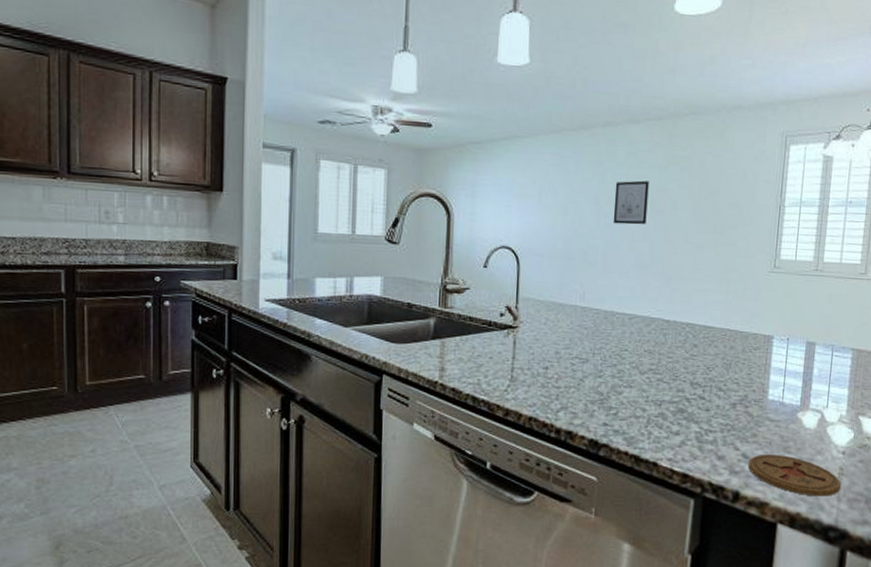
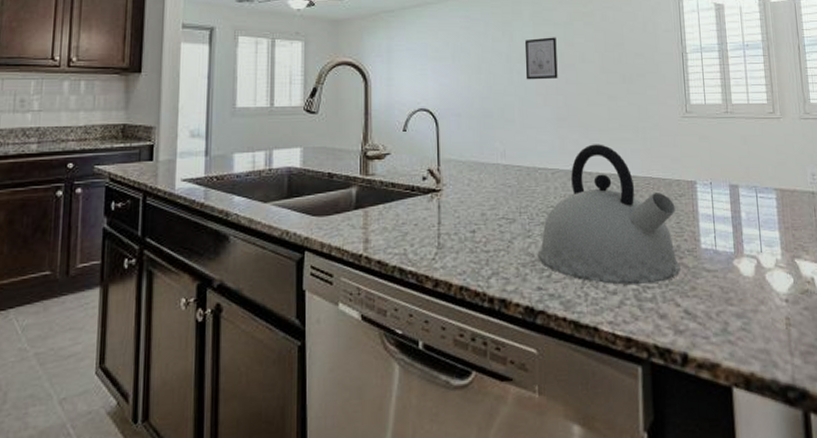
kettle: none [607,293,749,429] -> present [538,144,681,285]
coaster: present [748,454,841,497] -> none [691,307,791,352]

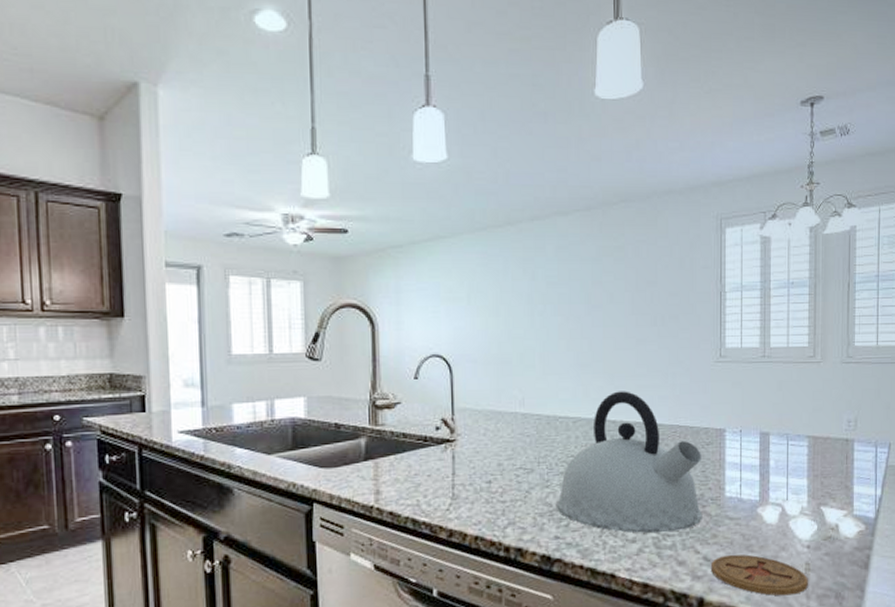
wall art: present [524,37,558,80] -> none [547,275,583,323]
coaster: none [691,307,791,352] -> present [710,554,808,596]

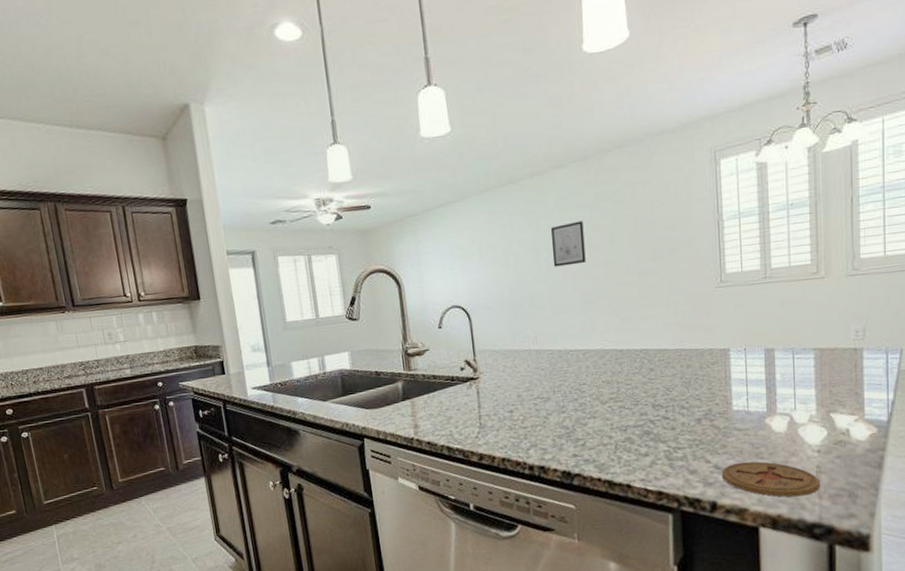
wall art: none [547,275,583,323] -> present [550,221,586,267]
kettle: present [557,391,703,534] -> none [573,322,711,448]

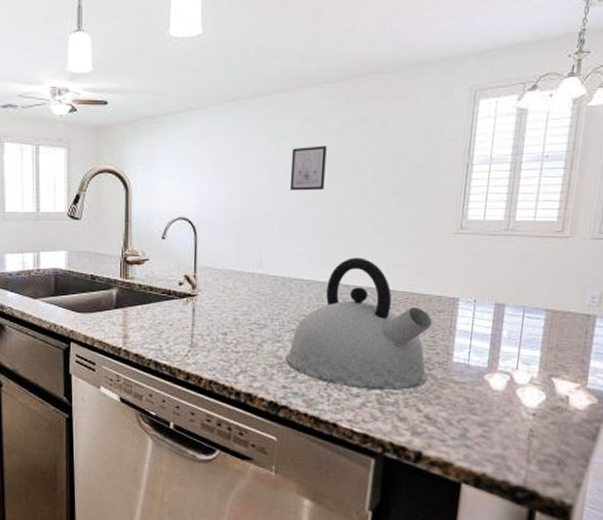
kettle: none [573,322,711,448] -> present [286,257,432,391]
coaster: present [721,461,820,497] -> none [431,415,530,458]

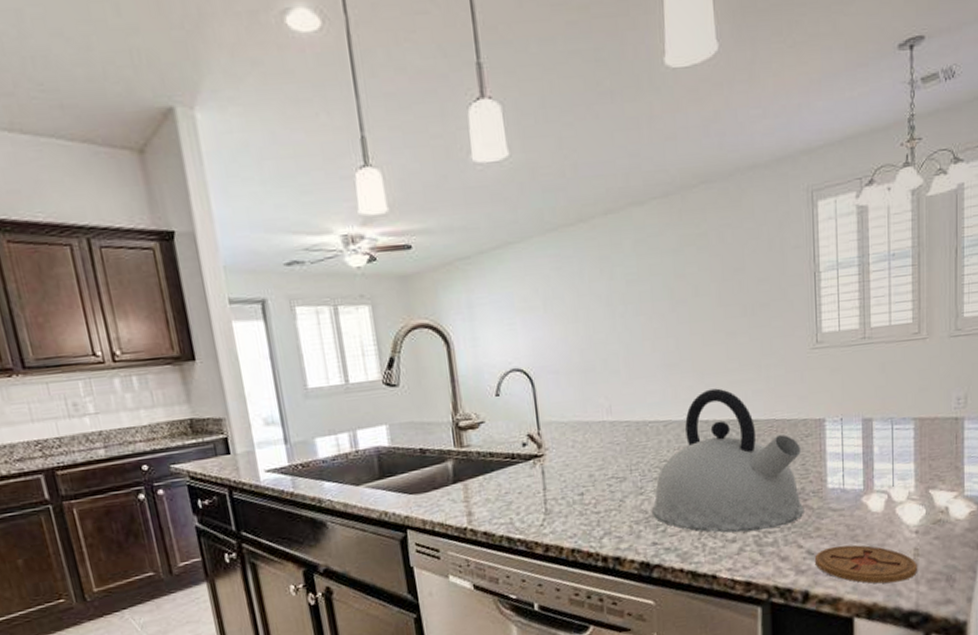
wall art: present [289,145,327,191] -> none [627,269,668,324]
coaster: none [431,415,530,458] -> present [814,545,917,584]

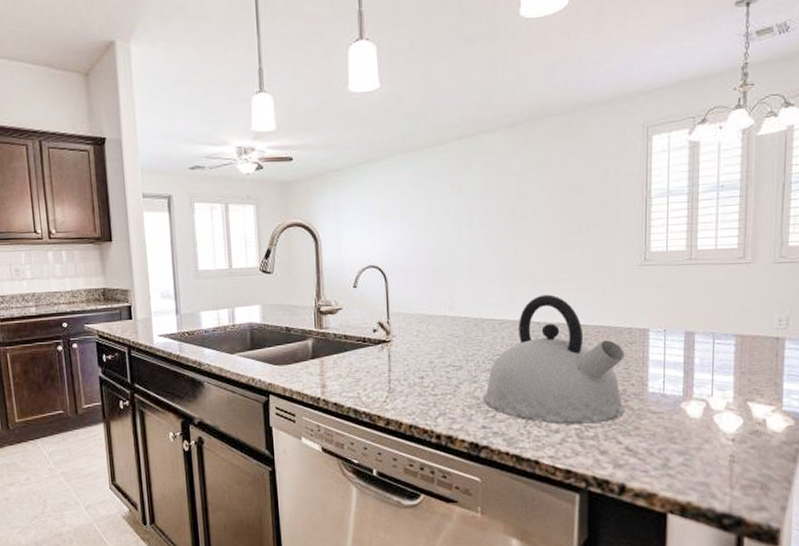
coaster: present [814,545,917,584] -> none [632,445,732,485]

